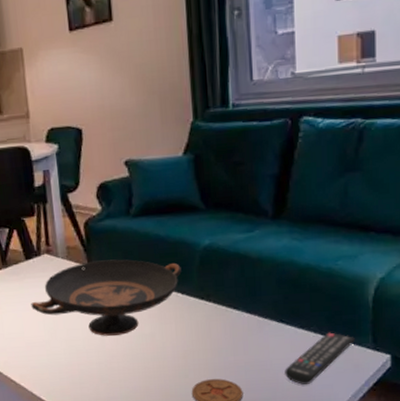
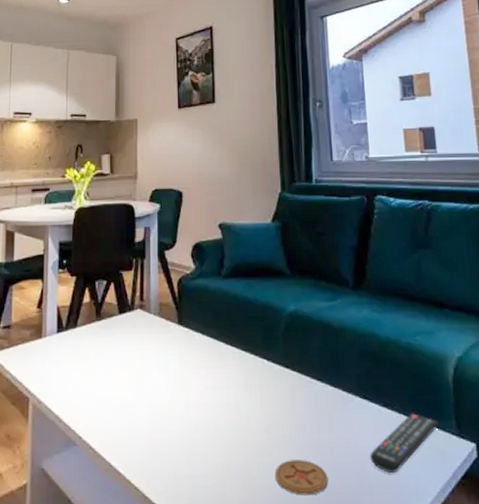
decorative bowl: present [31,259,181,336] -> none [119,319,268,402]

